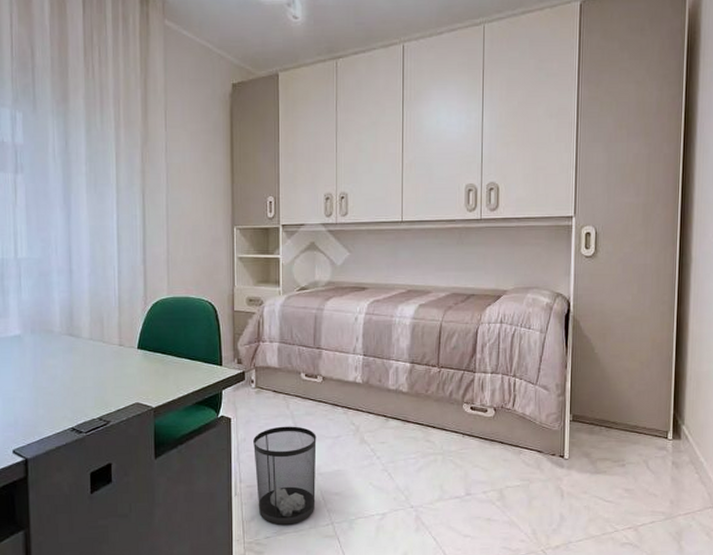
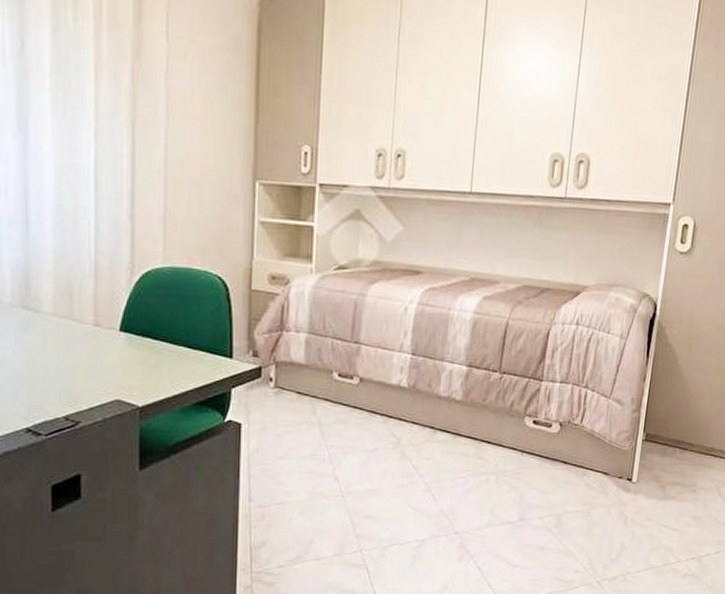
waste bin: present [253,426,317,525] -> none [268,435,348,552]

